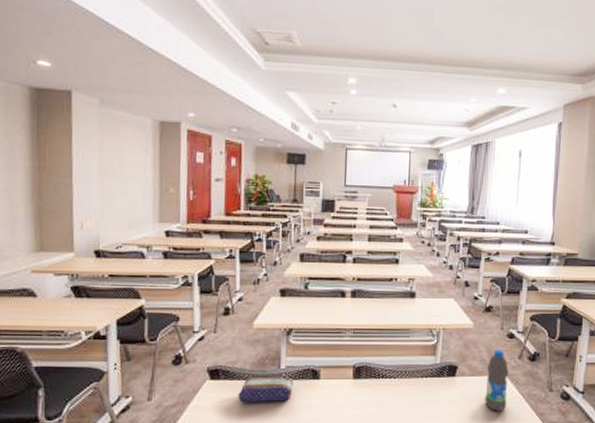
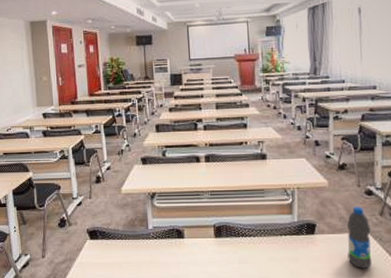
pencil case: present [238,378,294,402] -> none [114,237,161,259]

